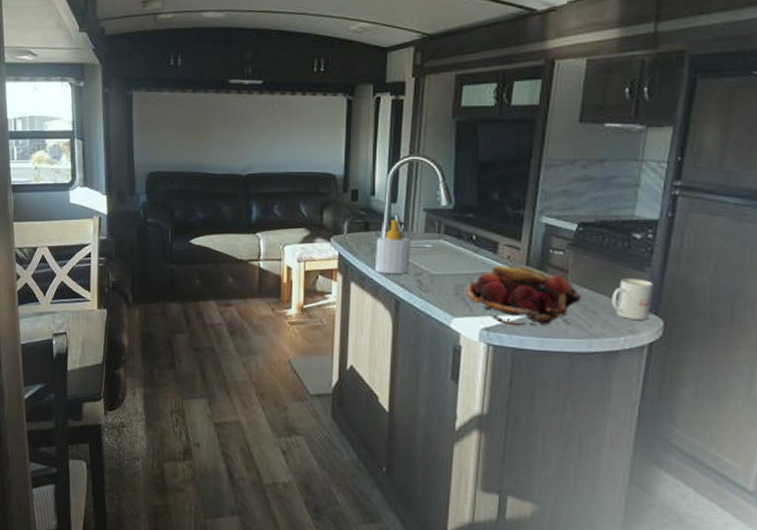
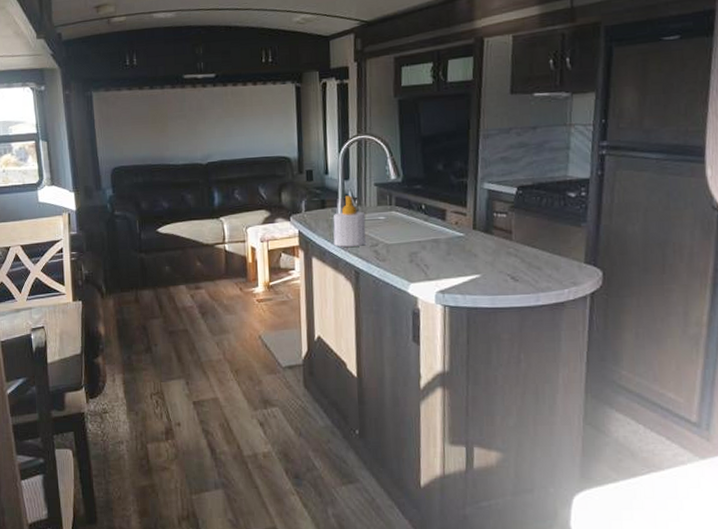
fruit basket: present [467,265,582,326] -> none [420,230,527,287]
mug: present [612,278,654,321] -> none [554,234,591,273]

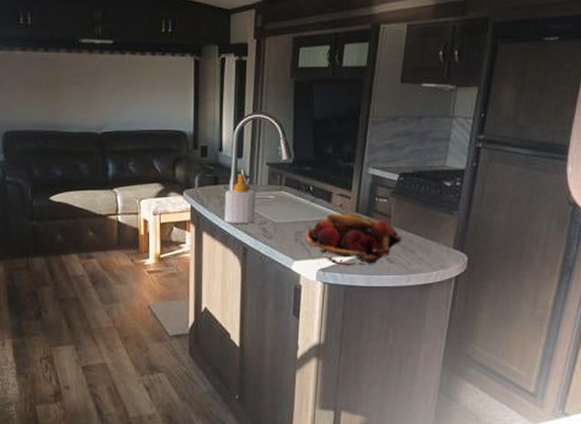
fruit basket: none [420,230,527,287] -> present [305,213,402,266]

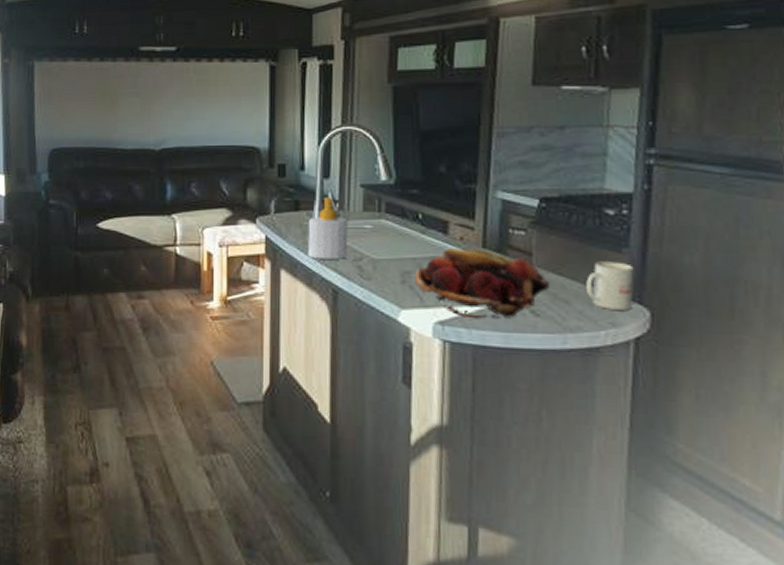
mug: none [427,221,460,257] -> present [586,261,635,311]

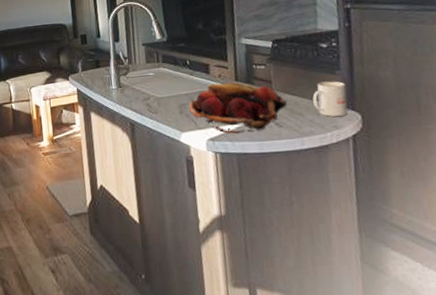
soap bottle: present [308,197,348,259] -> none [107,55,138,102]

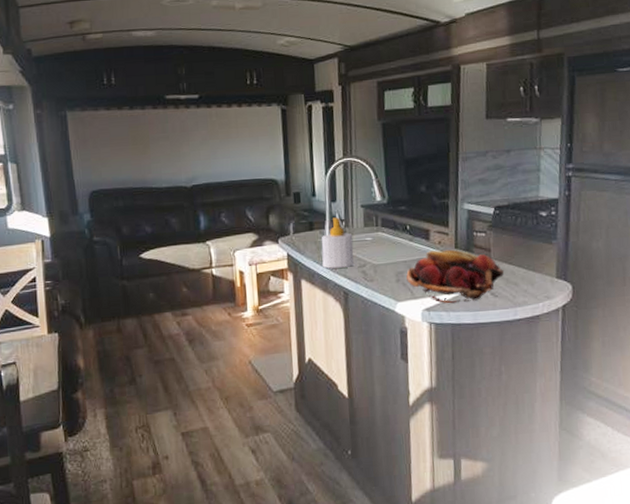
soap bottle: none [107,55,138,102] -> present [321,217,354,269]
mug: present [312,81,348,117] -> none [528,250,561,287]

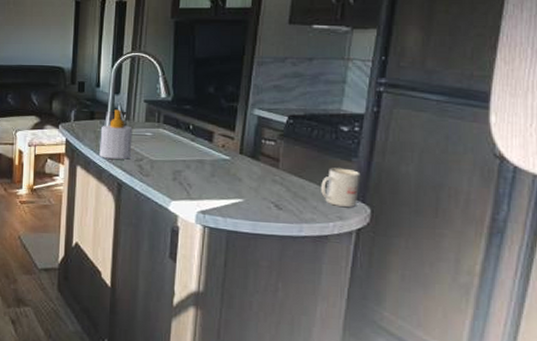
fruit basket: present [406,249,504,304] -> none [184,153,293,210]
mug: none [528,250,561,287] -> present [321,168,361,208]

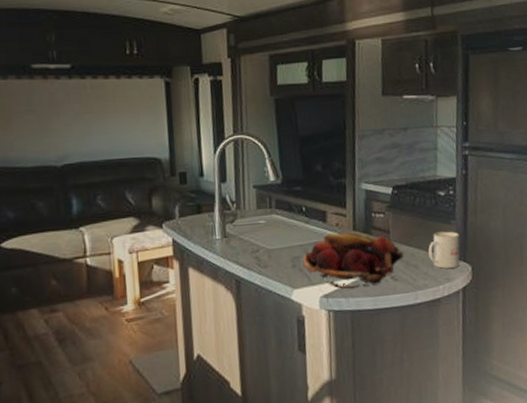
soap bottle: present [99,109,133,159] -> none [210,199,246,255]
fruit basket: none [184,153,293,210] -> present [303,231,404,289]

